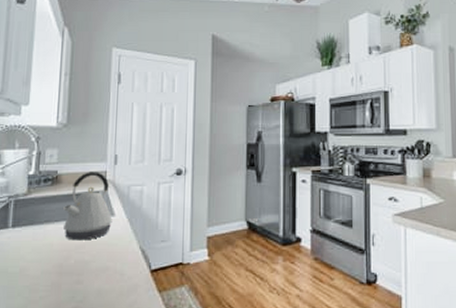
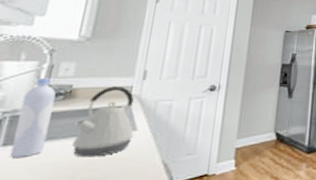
bottle: none [17,164,45,238] -> present [9,77,56,157]

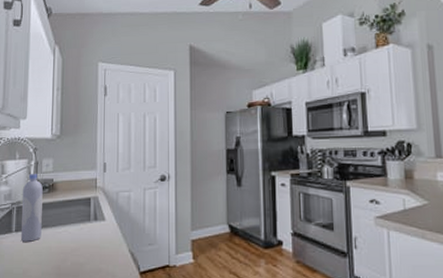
kettle: present [72,86,134,158] -> none [58,179,103,244]

